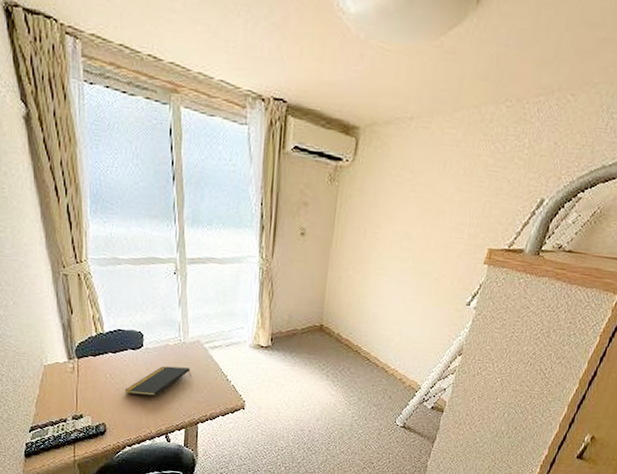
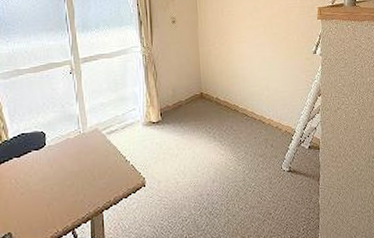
notepad: present [124,365,191,396] -> none [29,157,92,195]

